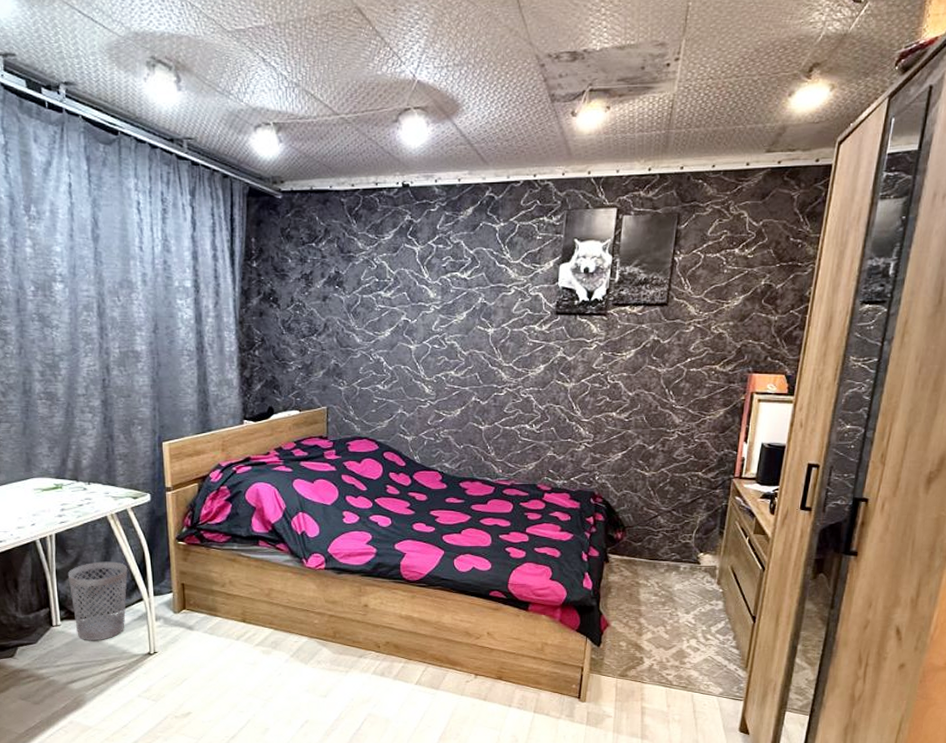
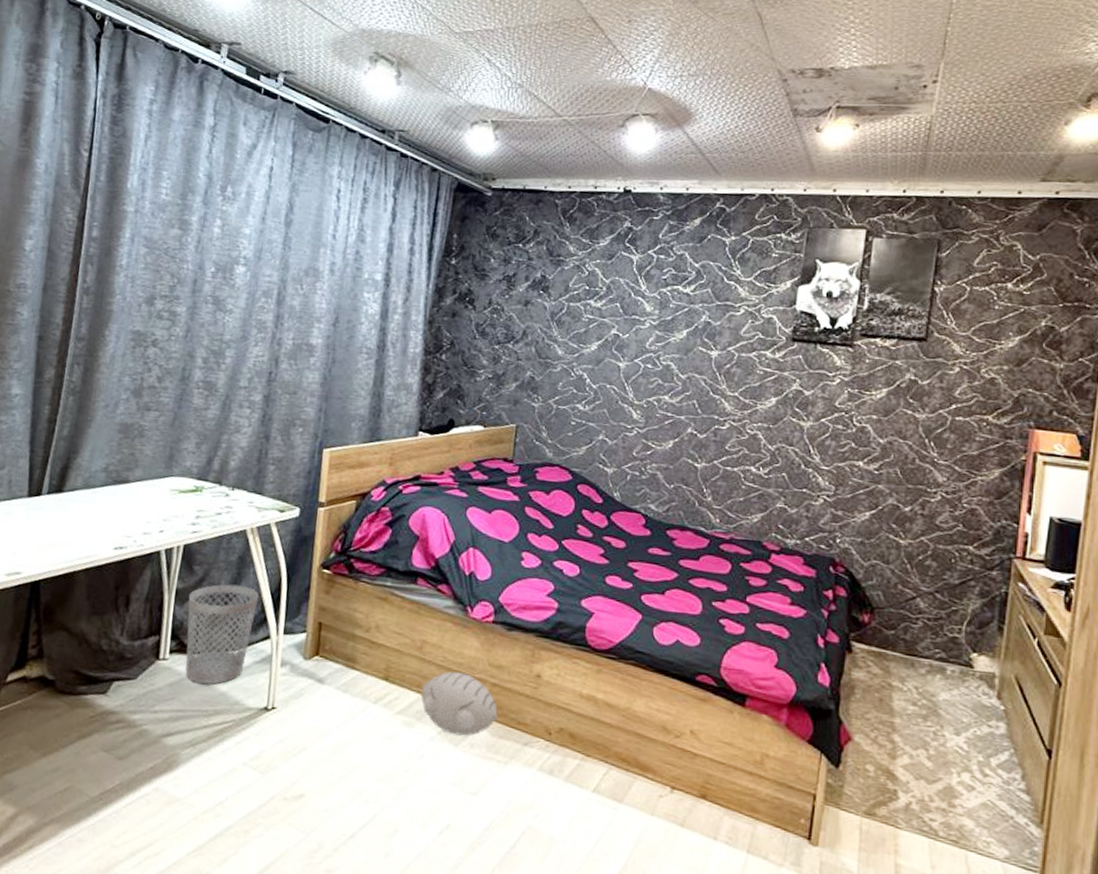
plush toy: none [273,610,337,656] -> present [421,671,498,736]

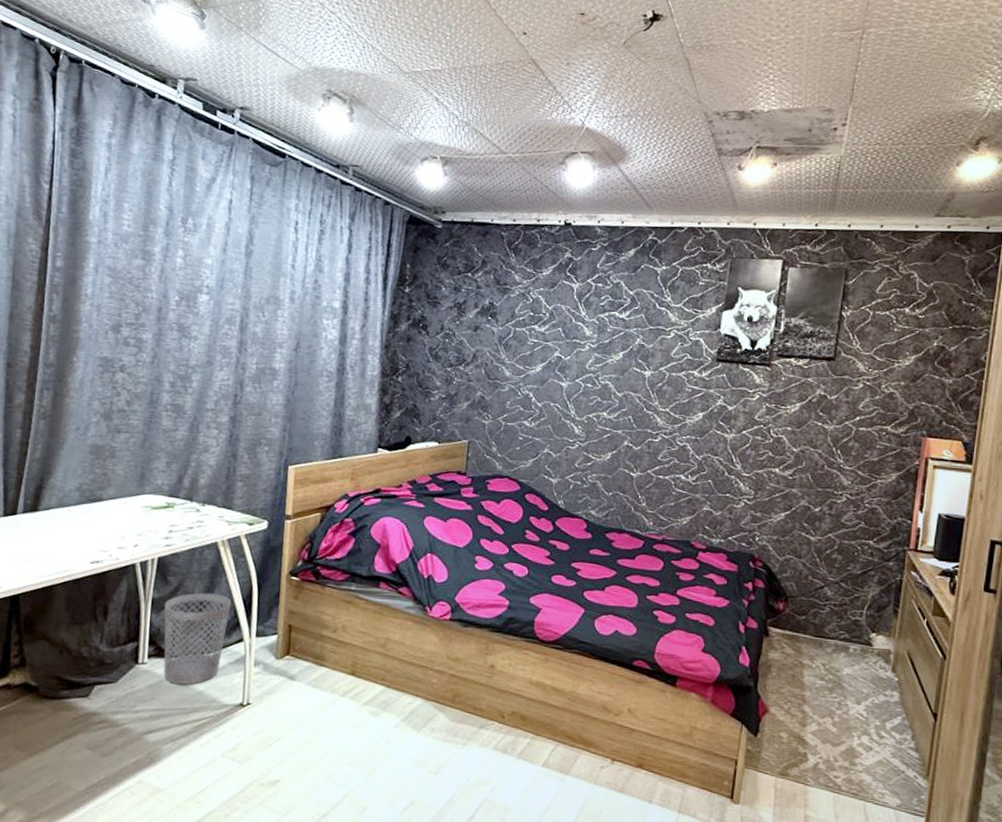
plush toy: present [421,671,498,736] -> none [385,665,456,722]

